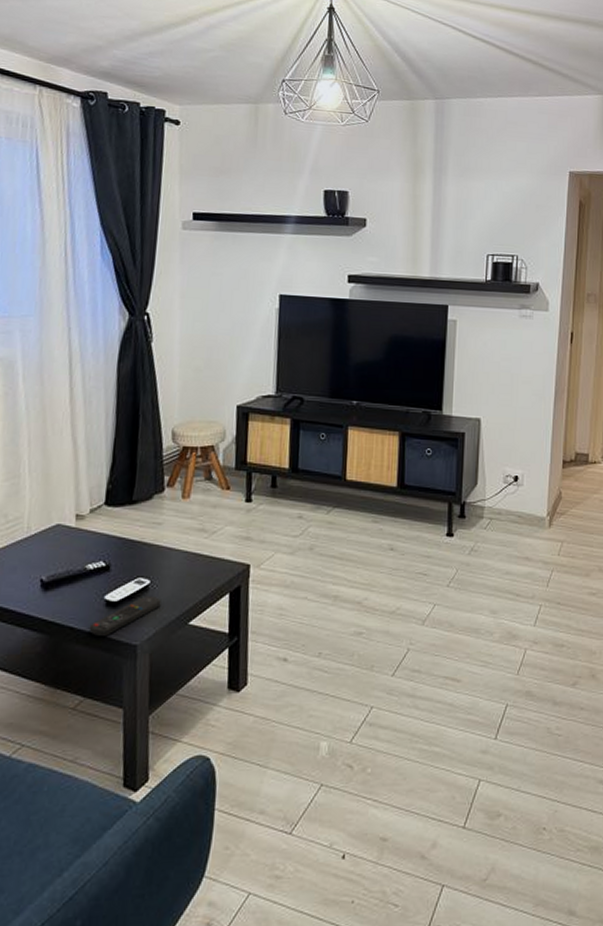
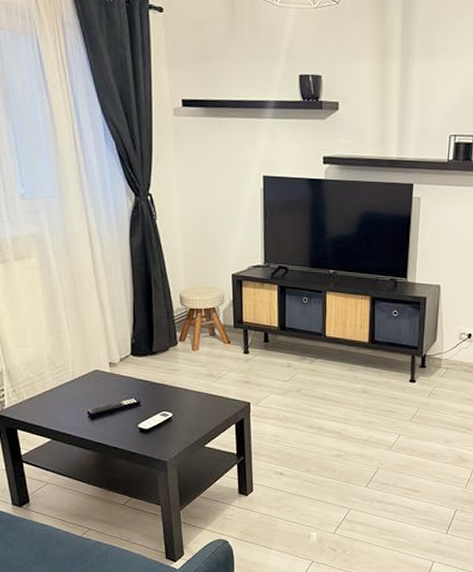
remote control: present [89,595,161,636] -> none [129,425,182,454]

